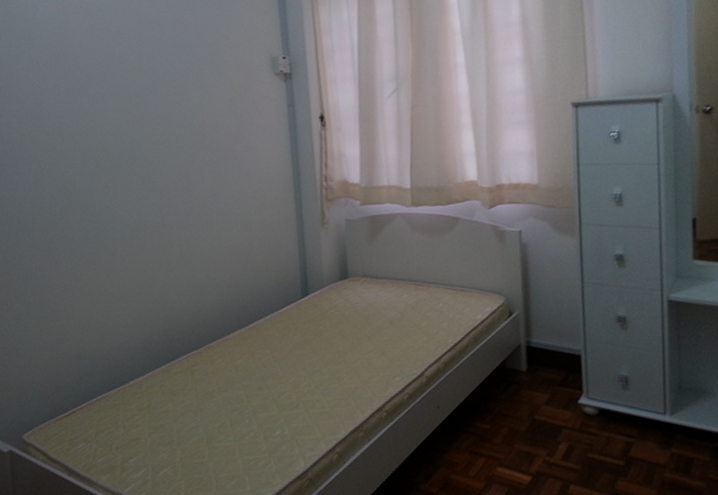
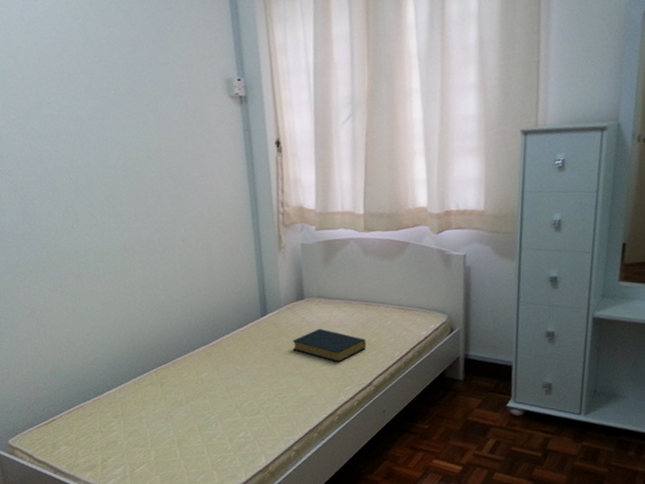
hardback book: none [335,310,417,350] -> present [292,328,367,363]

